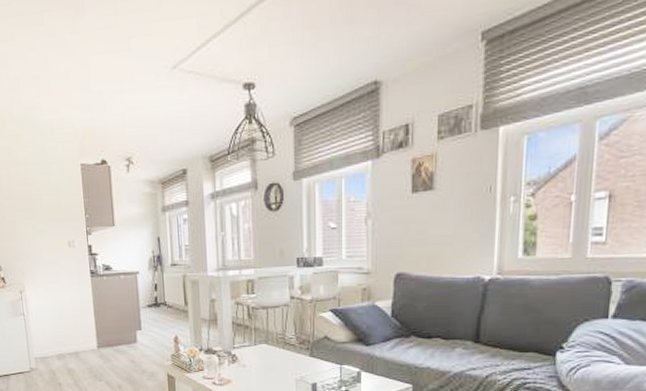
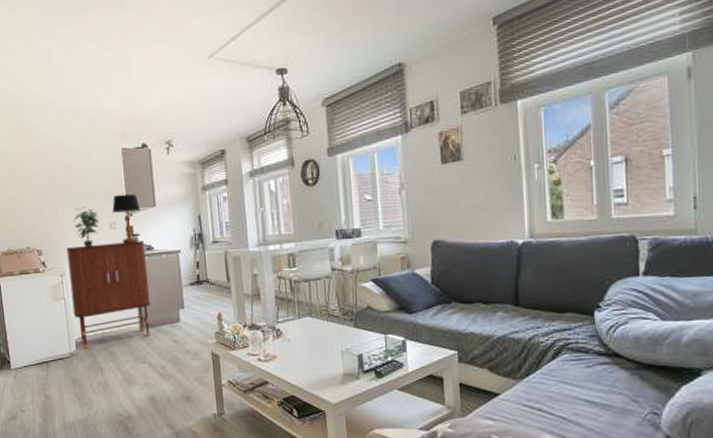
bar cabinet: none [25,260,109,365] -> present [66,240,151,349]
potted plant: none [32,223,58,265] -> present [73,206,99,247]
table lamp: none [71,211,100,262] -> present [112,194,141,243]

